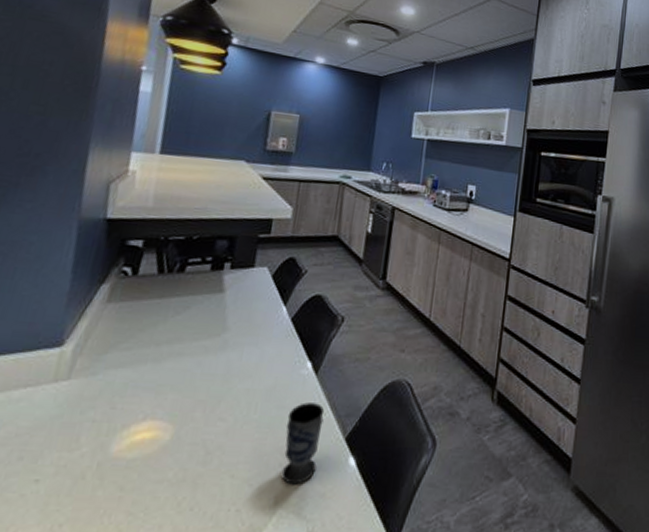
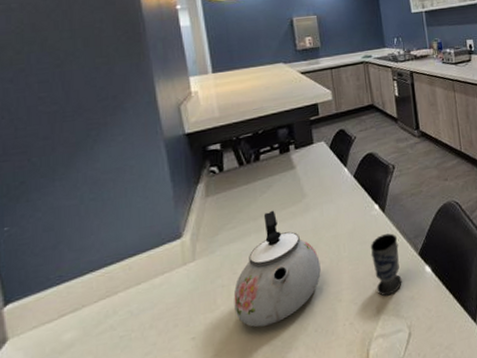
kettle: none [98,338,222,487] -> present [233,210,321,327]

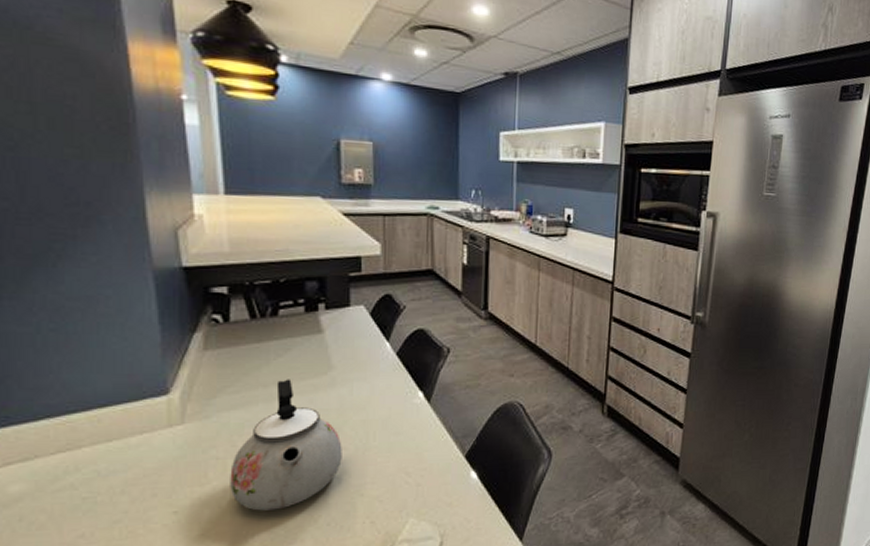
cup: present [370,233,402,296] -> none [406,428,442,498]

